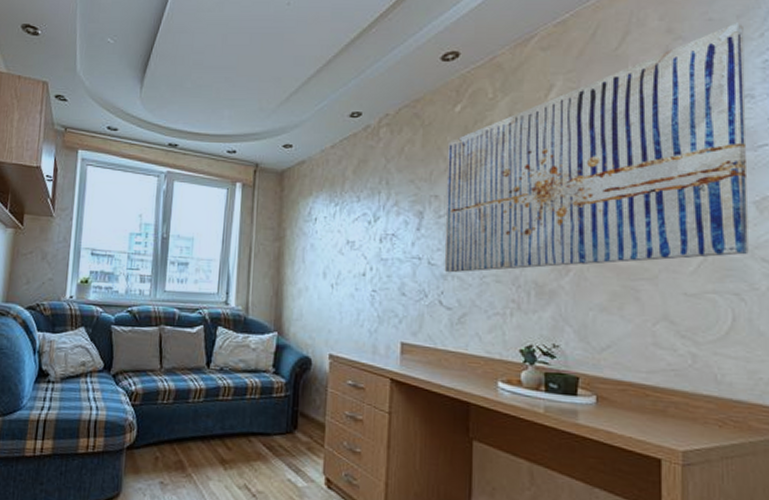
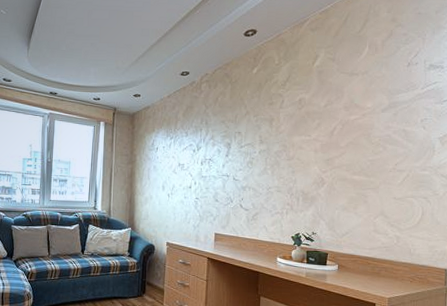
wall art: present [444,22,749,273] -> none [244,16,439,186]

